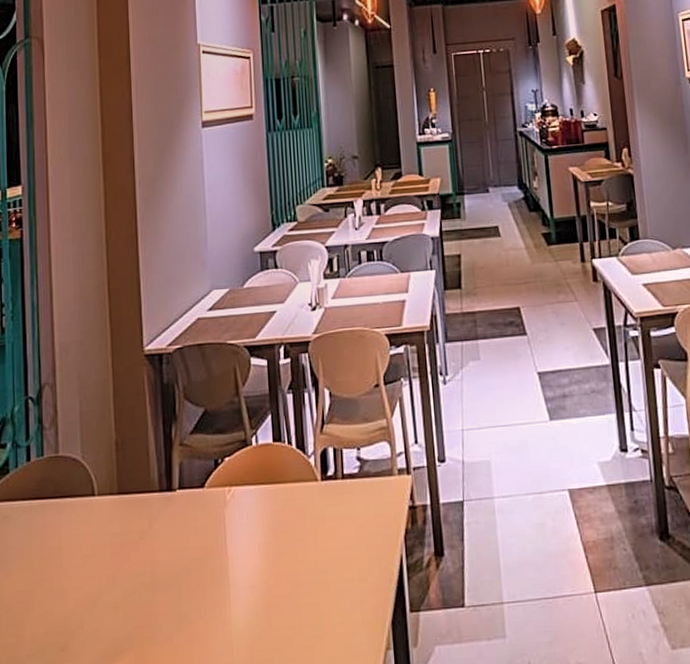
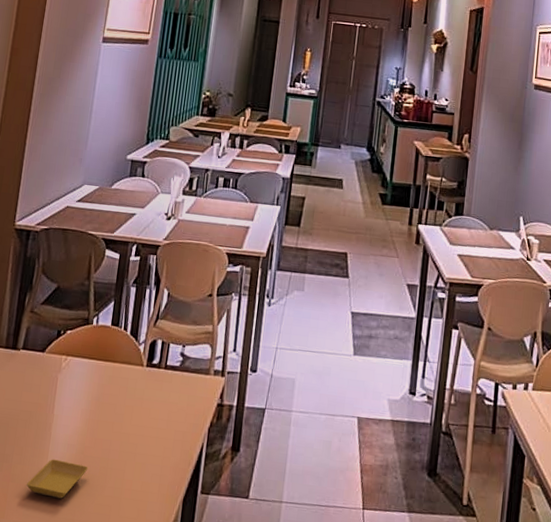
saucer: none [213,606,278,651] -> present [26,459,88,499]

